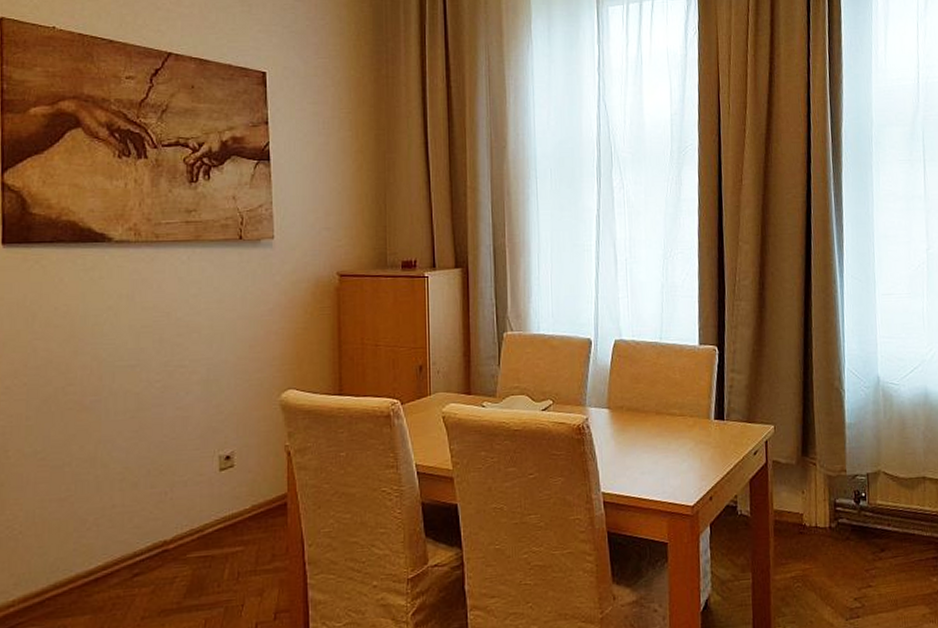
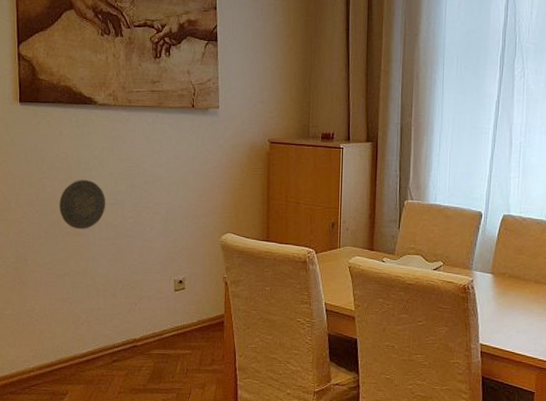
decorative plate: none [57,336,124,403] -> present [59,179,106,230]

